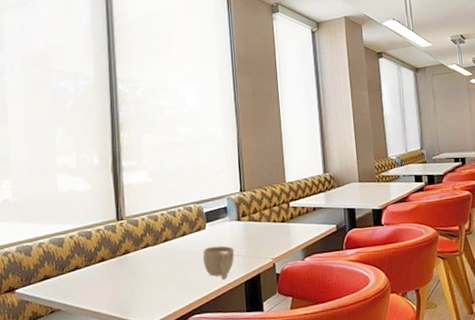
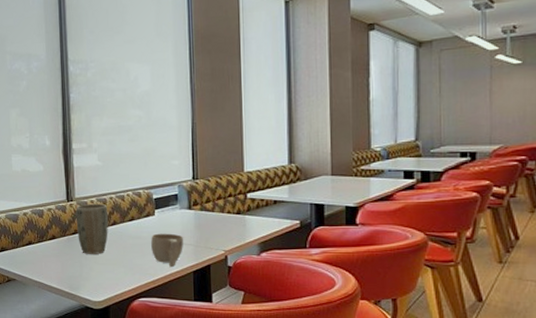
plant pot: none [126,220,160,275] -> present [76,203,108,254]

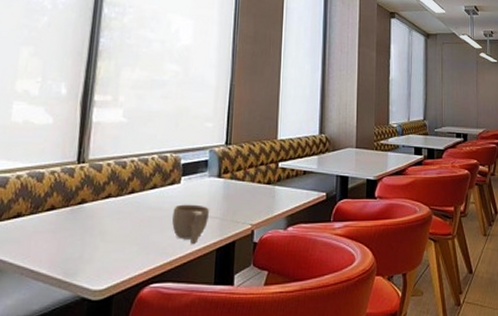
plant pot: present [76,203,108,254] -> none [84,166,127,229]

